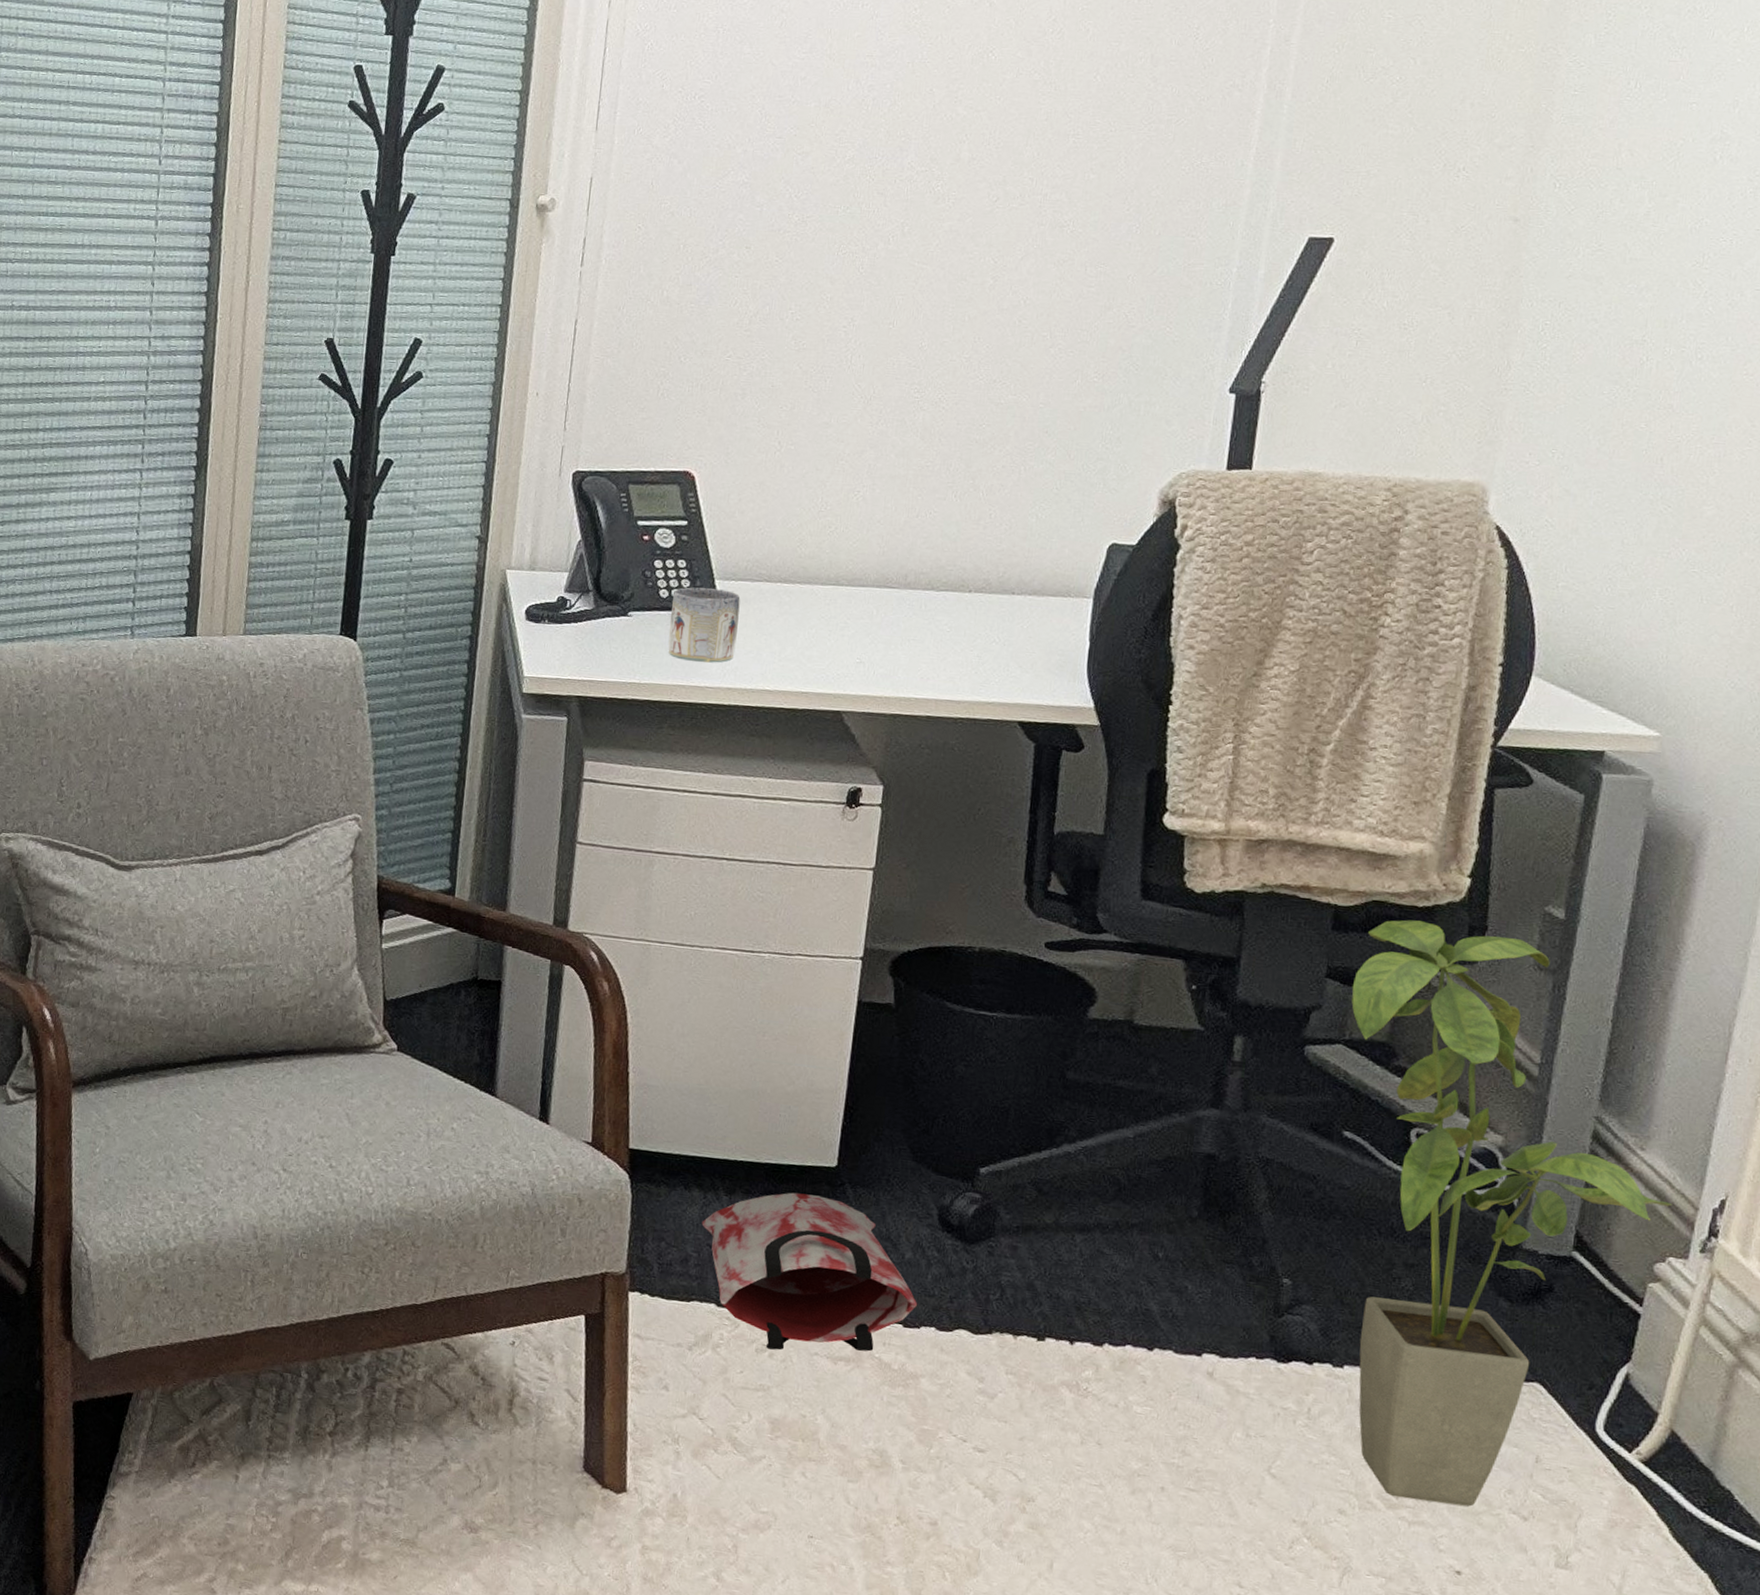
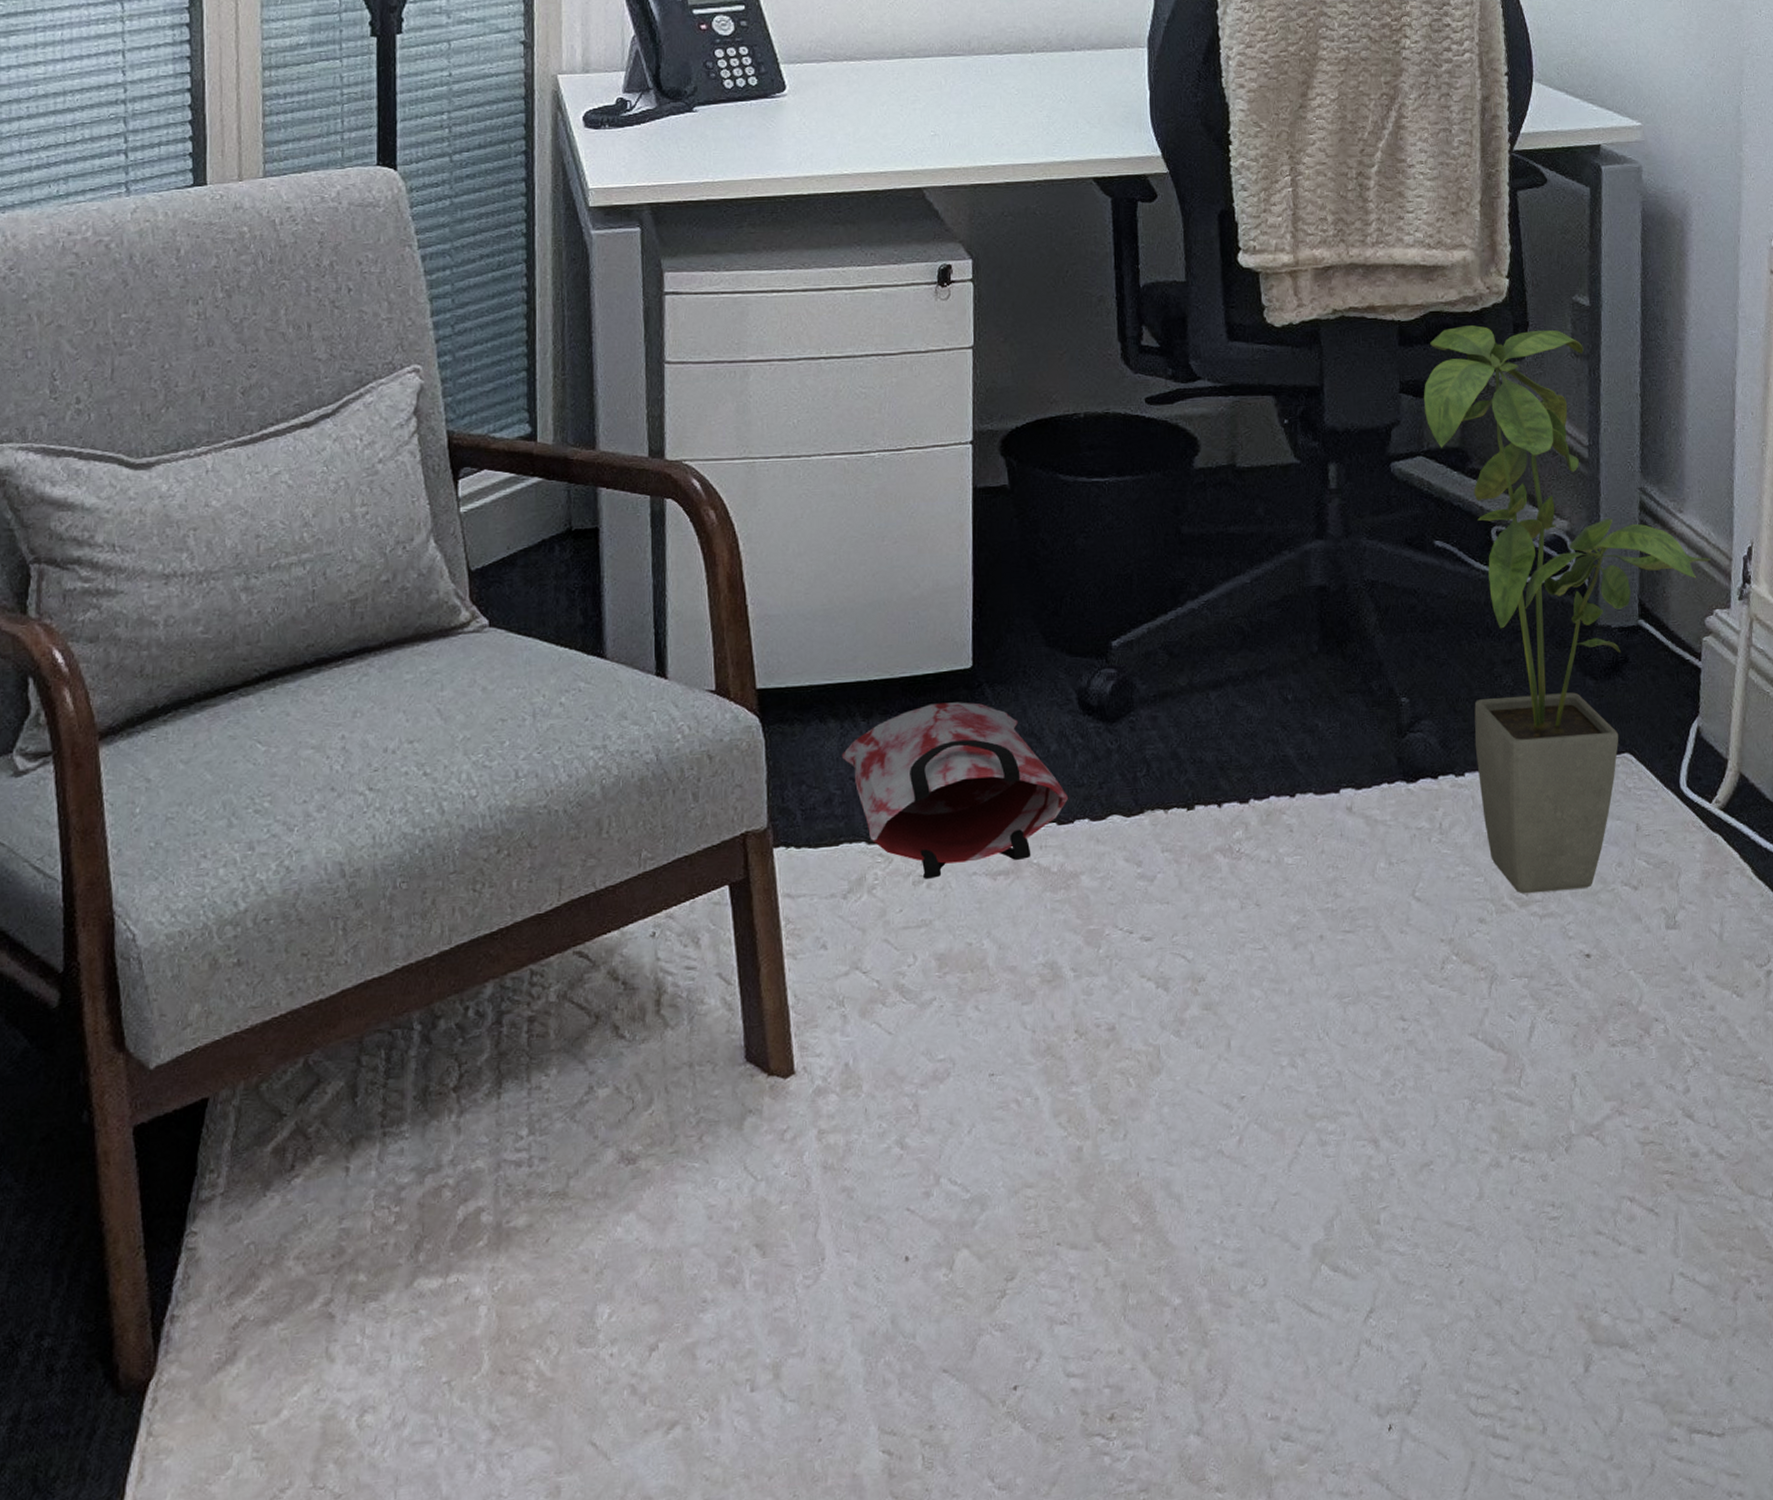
mug: present [668,587,741,663] -> none [737,74,809,153]

